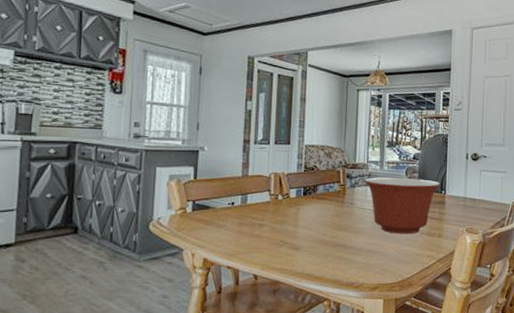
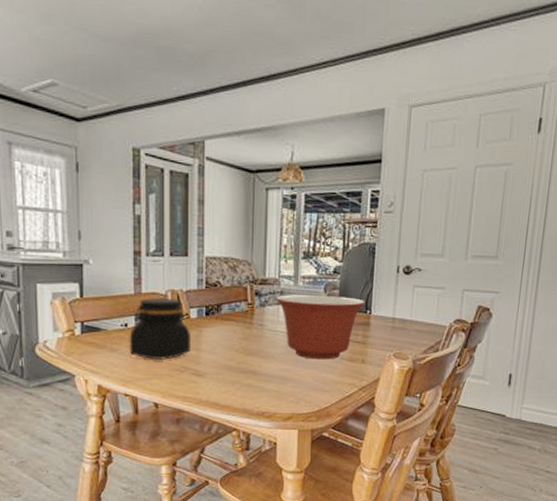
jar: none [234,180,289,236] -> present [129,298,190,361]

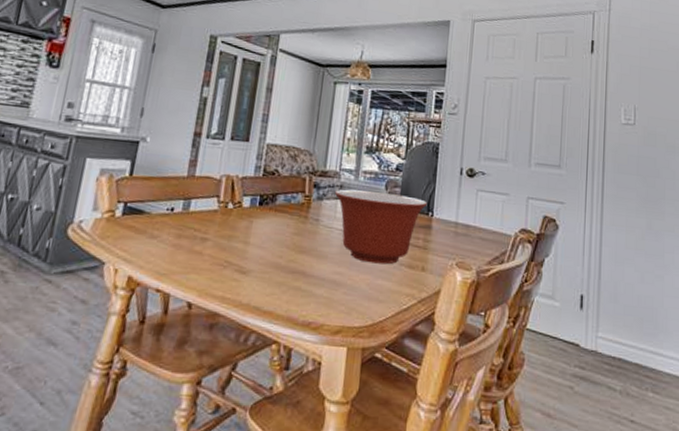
jar: present [129,298,190,361] -> none [170,182,240,253]

